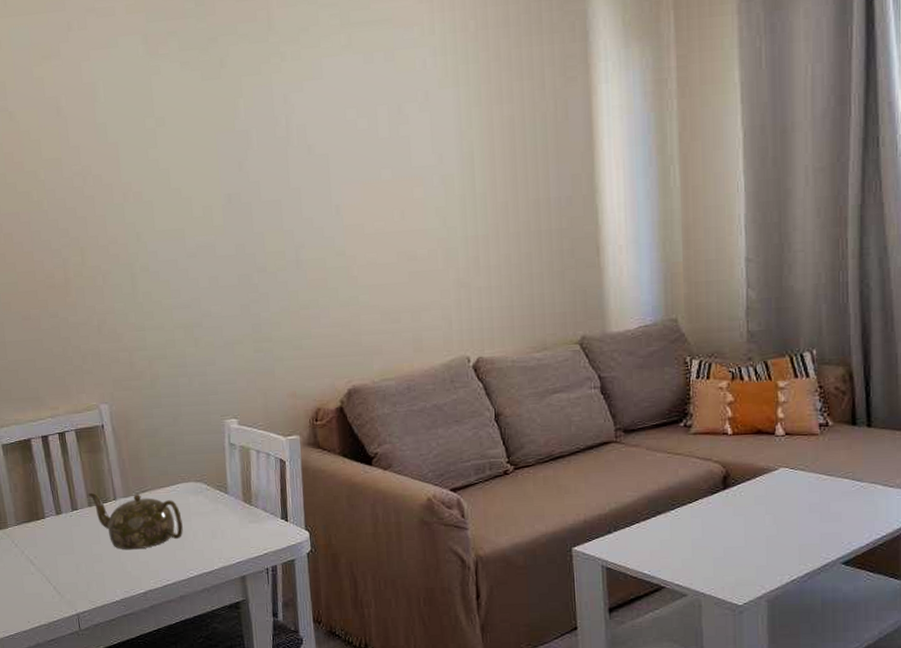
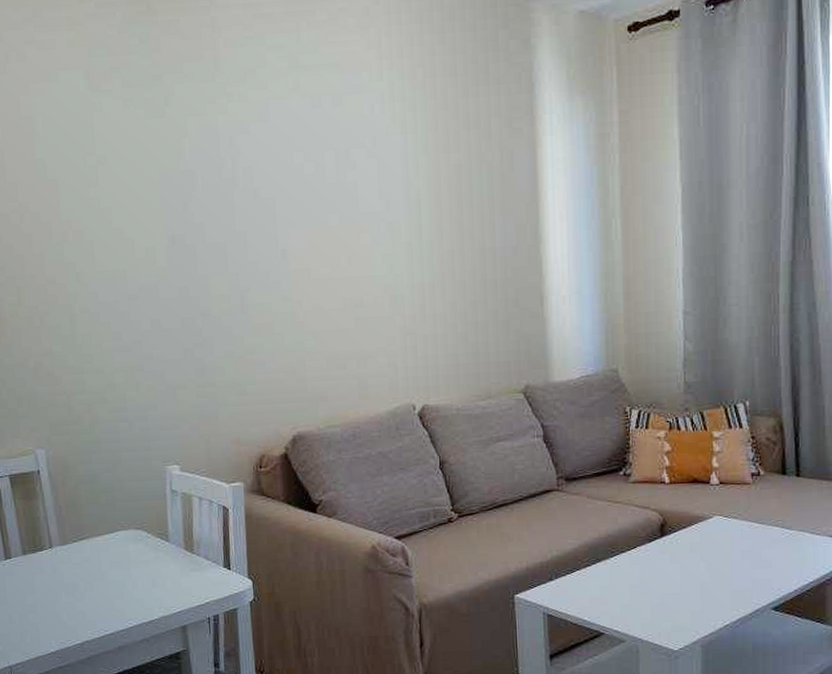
teapot: present [88,492,183,550] -> none [22,540,122,600]

